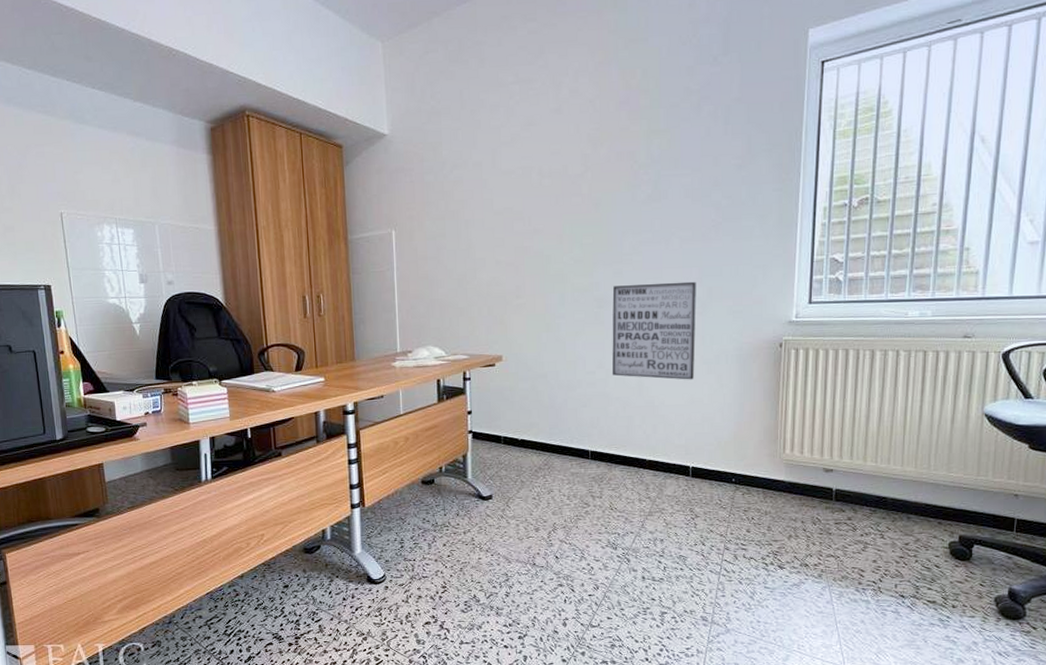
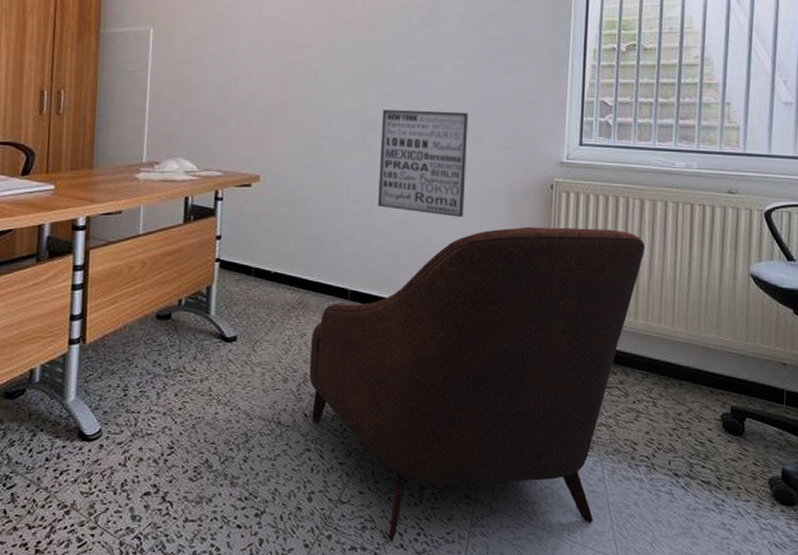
armchair: none [557,380,875,656] -> present [309,226,645,542]

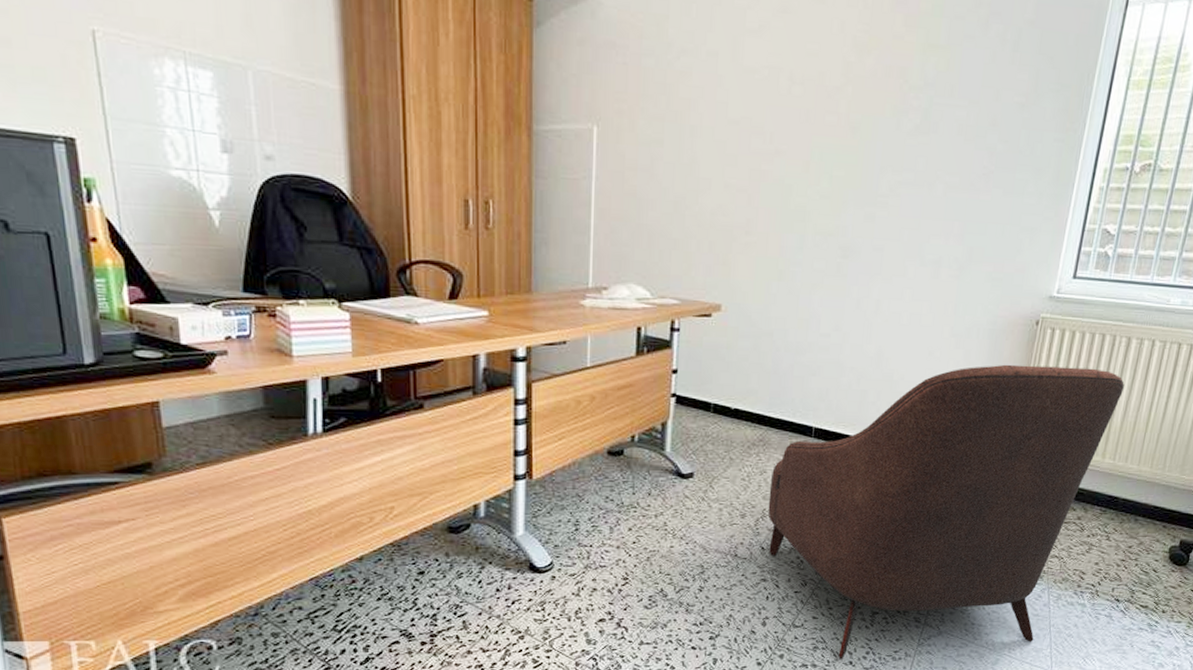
wall art: present [377,110,468,218] -> none [849,233,957,354]

